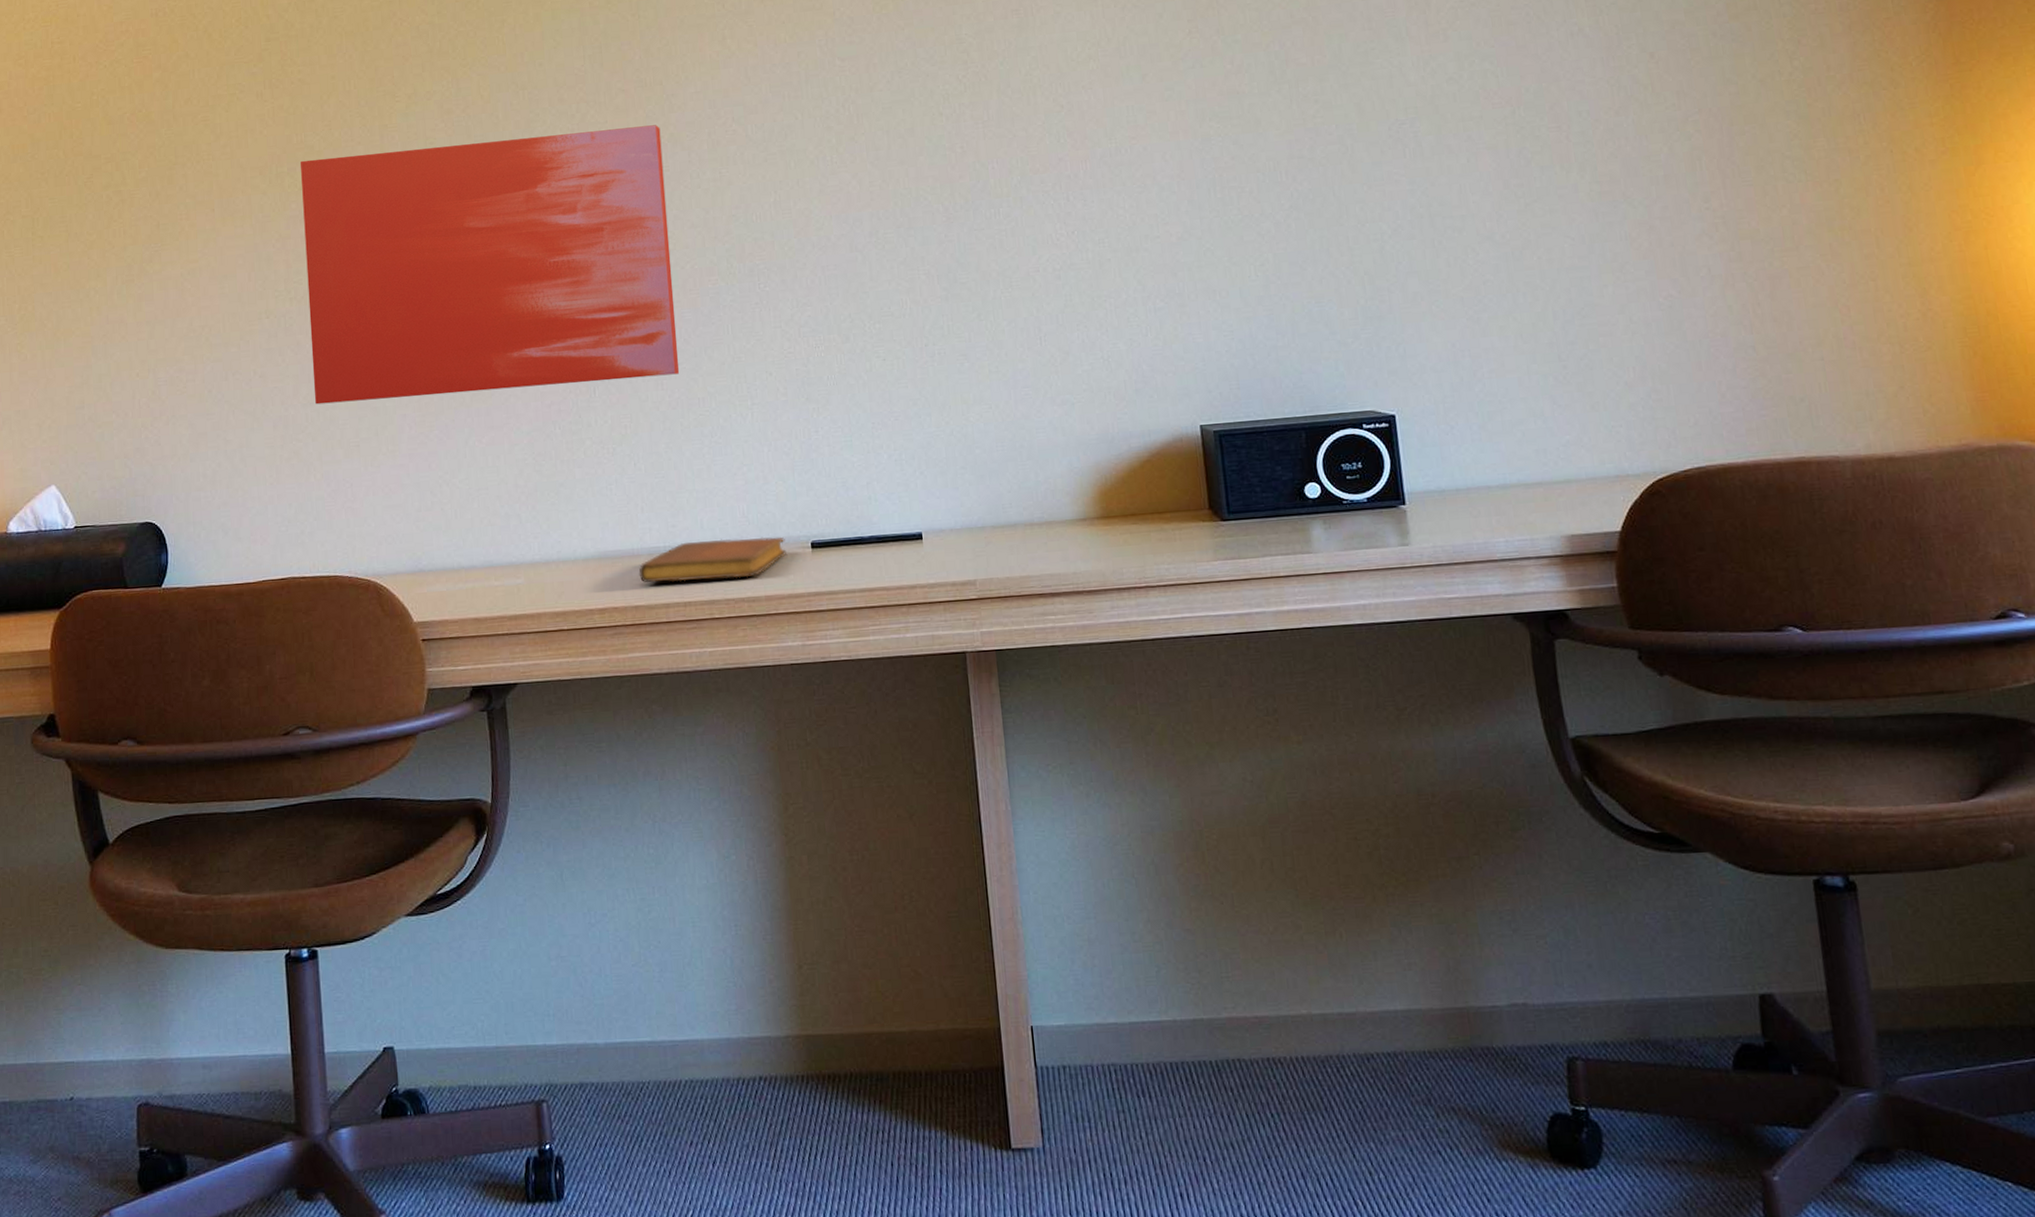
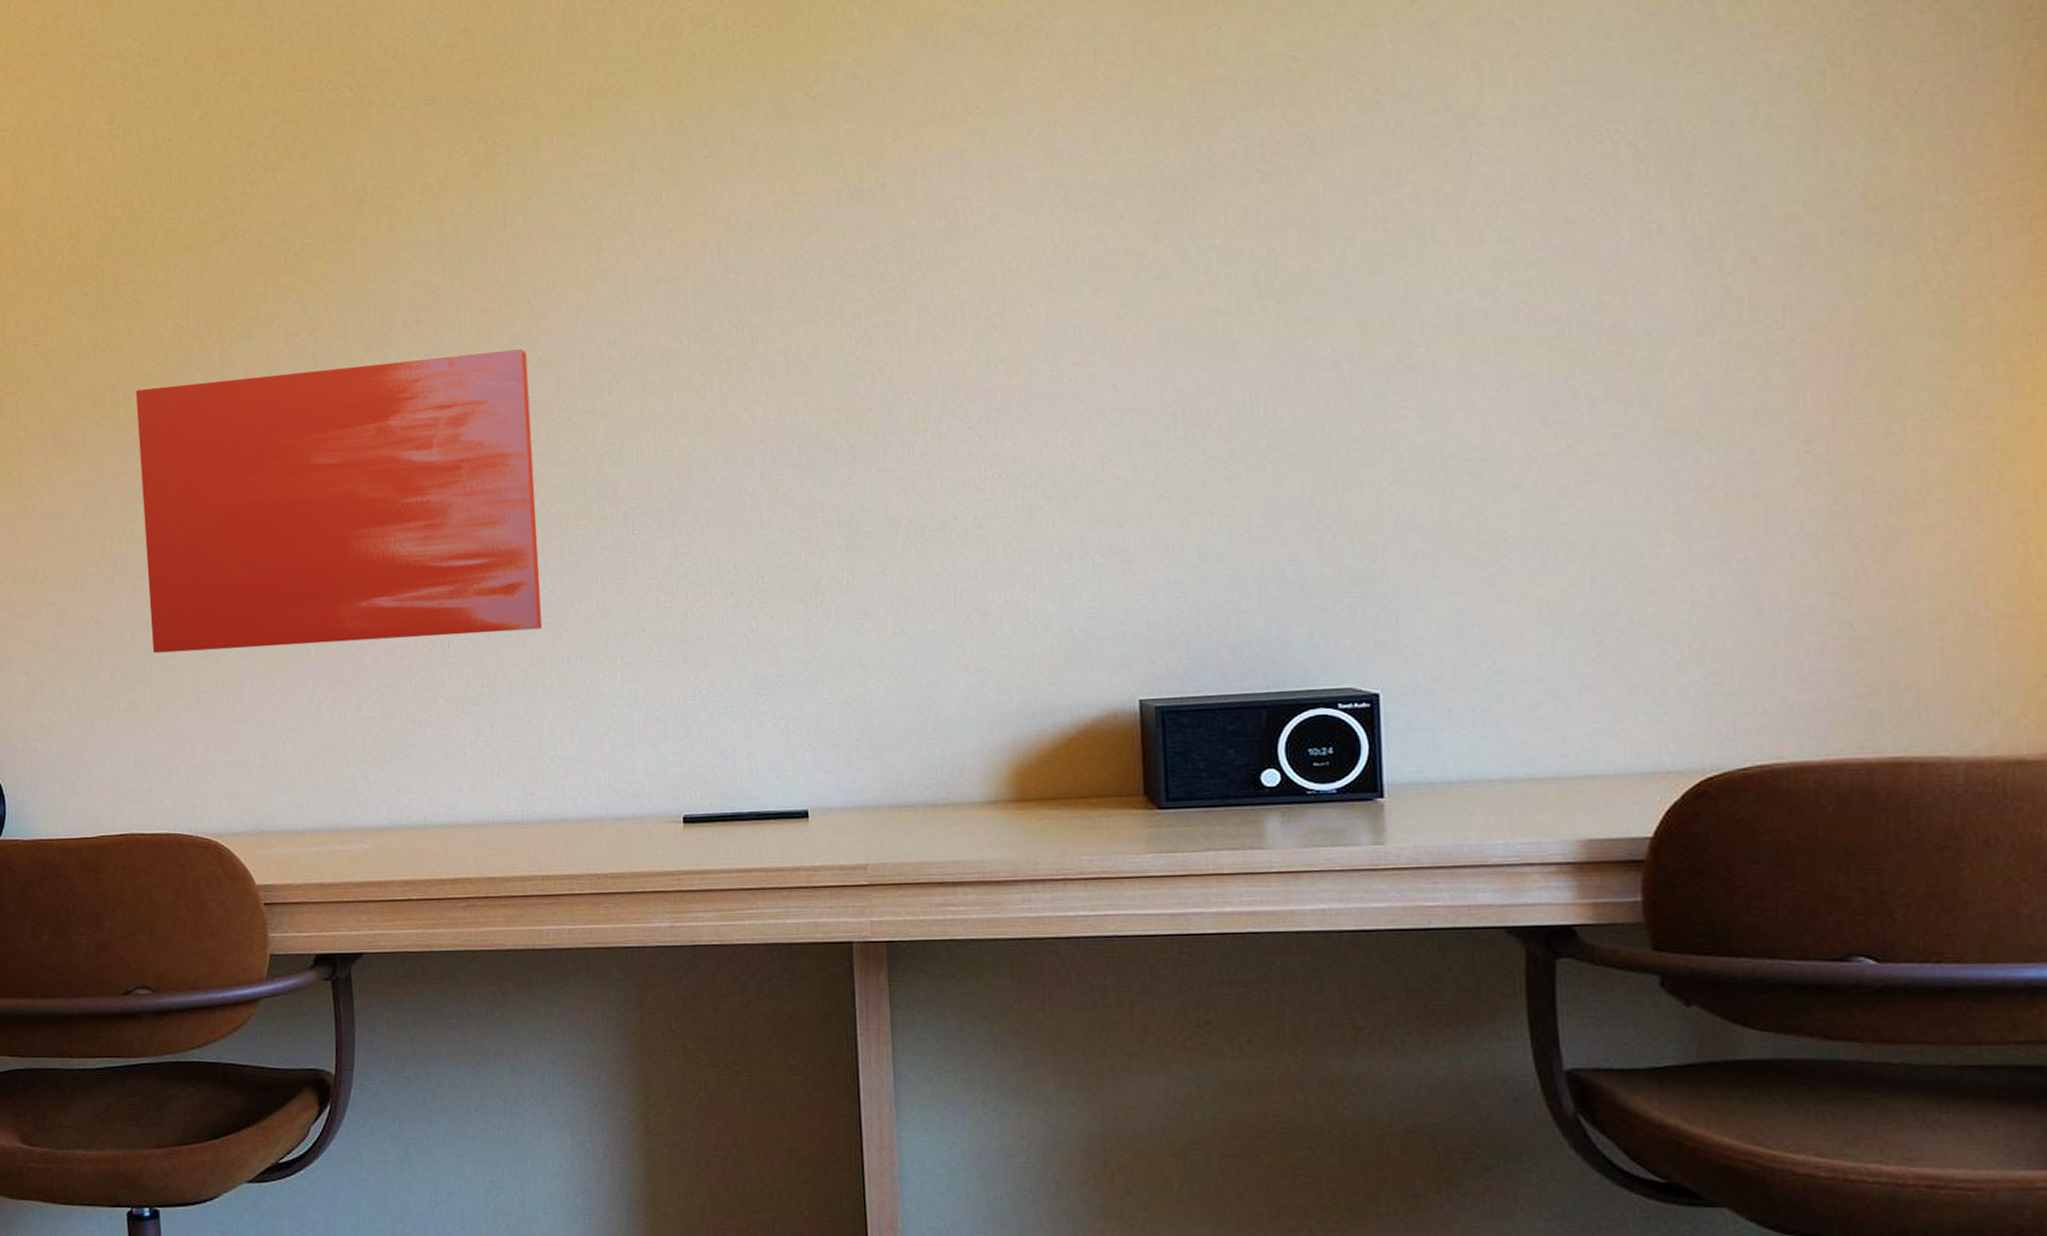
notebook: present [638,537,786,584] -> none [493,809,655,854]

